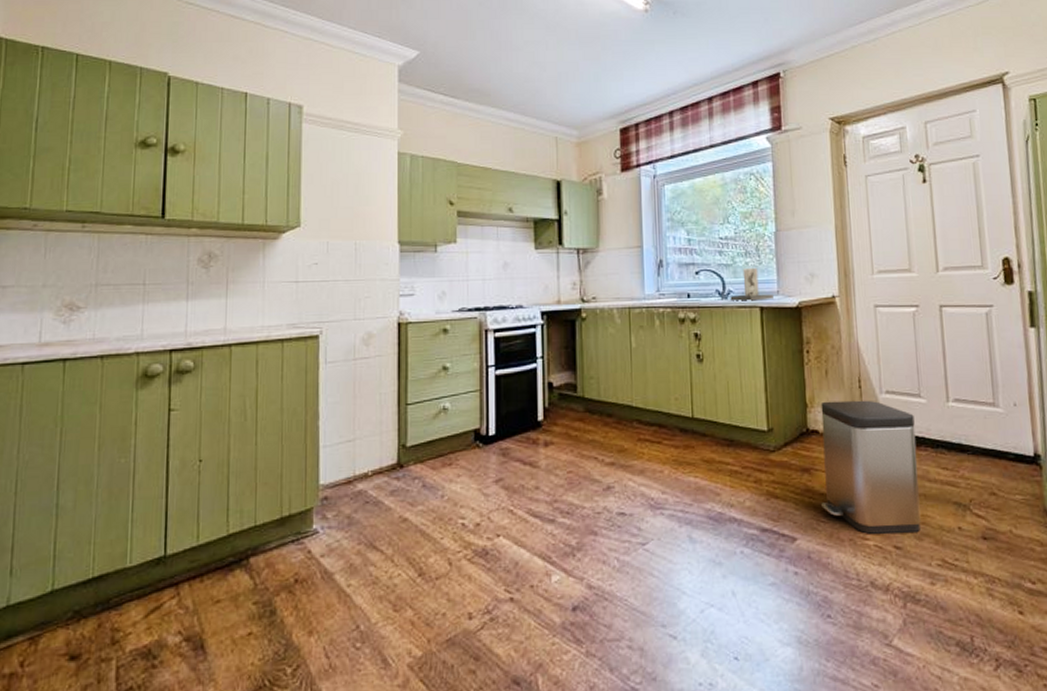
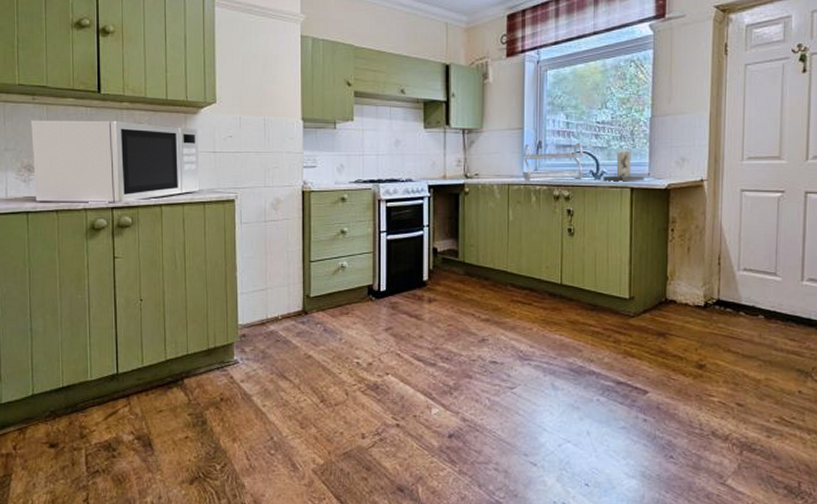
microwave: none [76,249,279,348] -> present [31,120,200,203]
dish rack: none [643,260,709,304] -> present [522,142,583,181]
pedal bin: present [820,400,921,534] -> none [672,275,768,393]

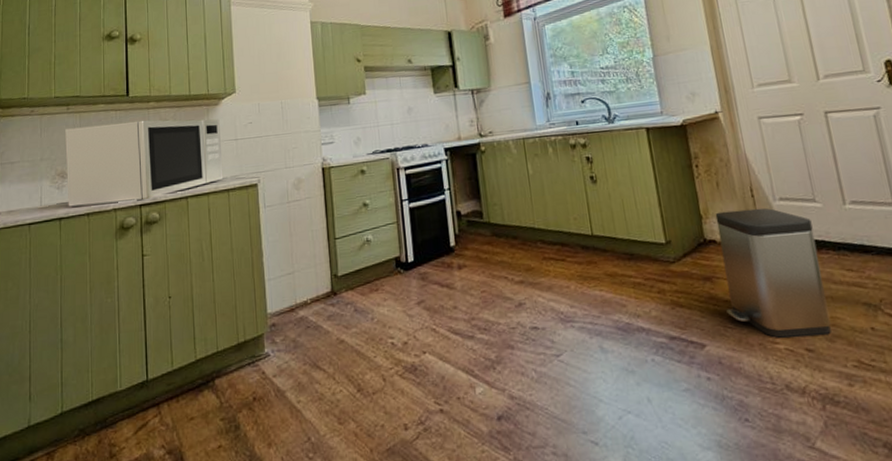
dish rack: present [522,142,583,181] -> none [533,89,597,134]
paper towel roll: present [603,150,644,182] -> none [616,91,658,125]
pedal bin: none [672,275,768,393] -> present [715,208,831,338]

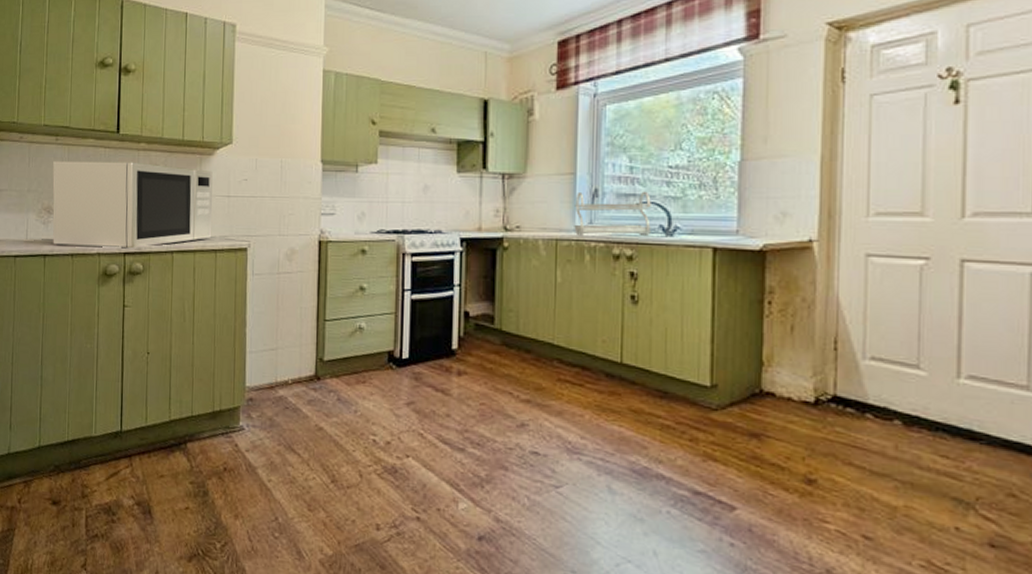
dish rack: none [533,89,597,134] -> present [574,191,651,237]
pedal bin: present [715,208,831,338] -> none [769,361,907,524]

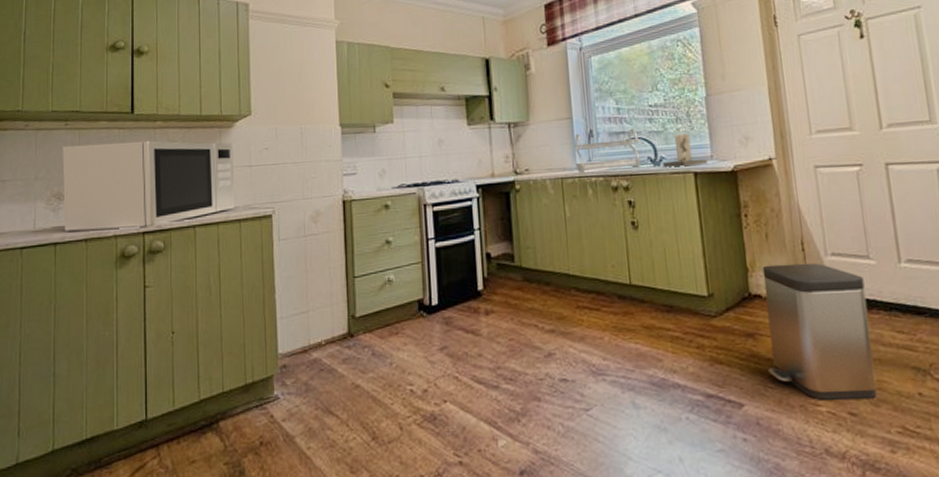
paper towel roll: none [676,201,731,241] -> present [662,133,707,168]
pedal bin: none [769,361,907,524] -> present [762,263,877,400]

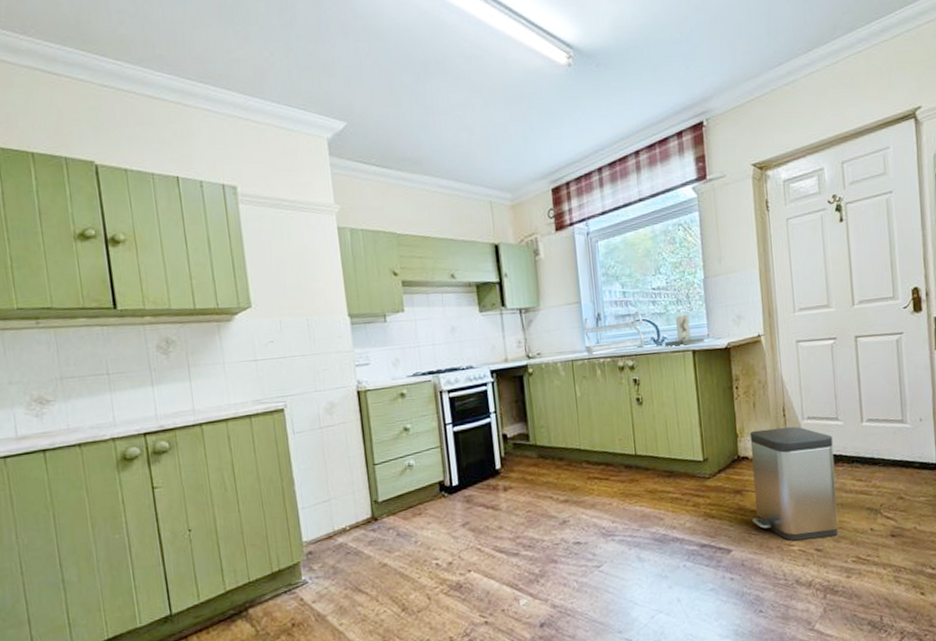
microwave: present [62,140,235,233] -> none [37,337,244,438]

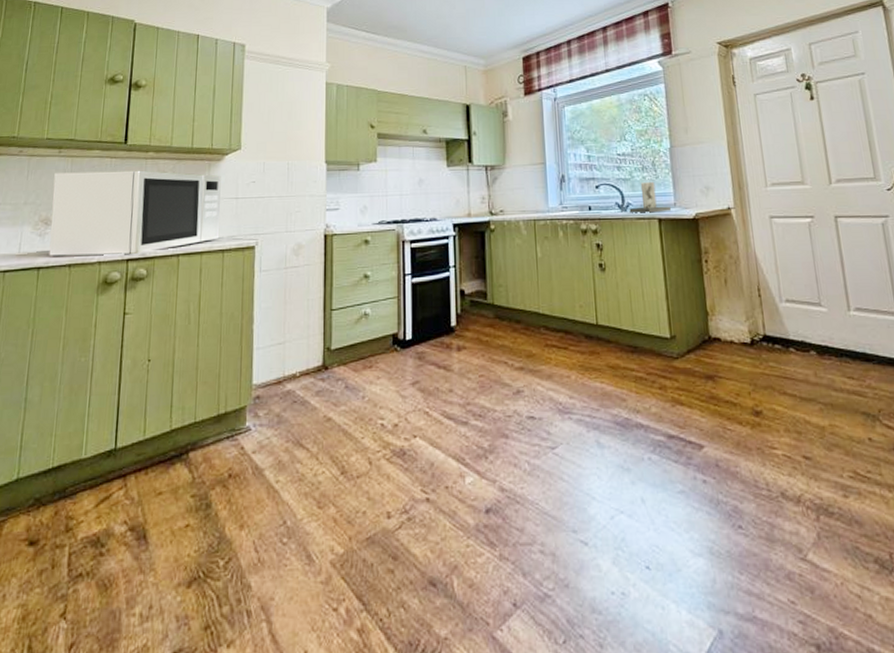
microwave: none [37,337,244,438] -> present [49,170,221,257]
dish rack: present [583,310,645,356] -> none [547,175,609,216]
pedal bin: present [749,426,839,541] -> none [721,308,830,443]

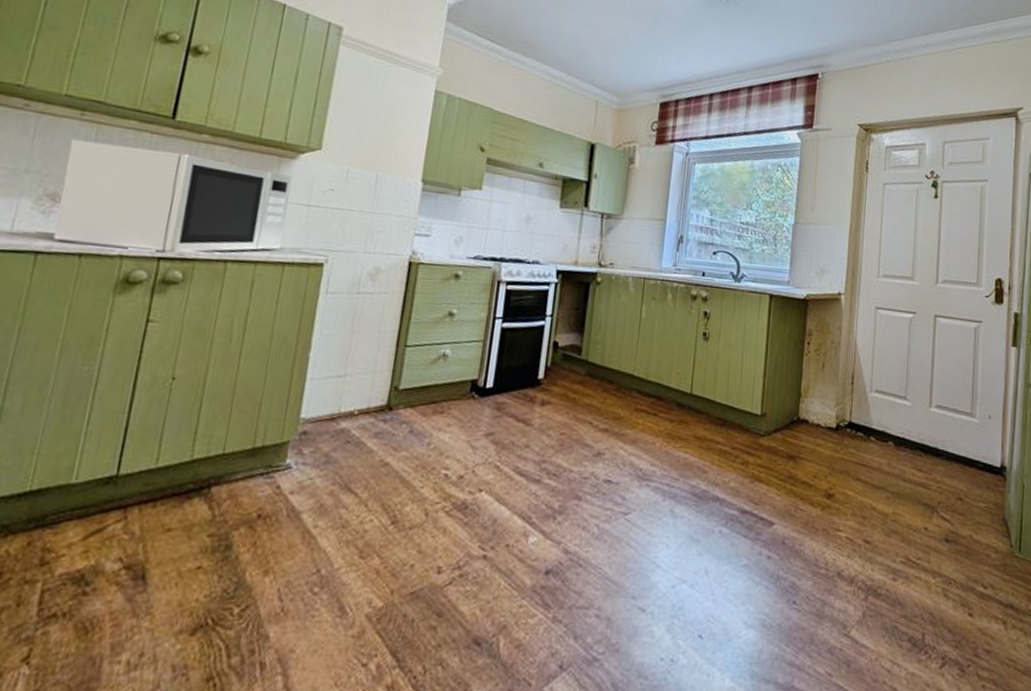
paper towel roll: present [629,181,671,214] -> none [743,255,784,289]

